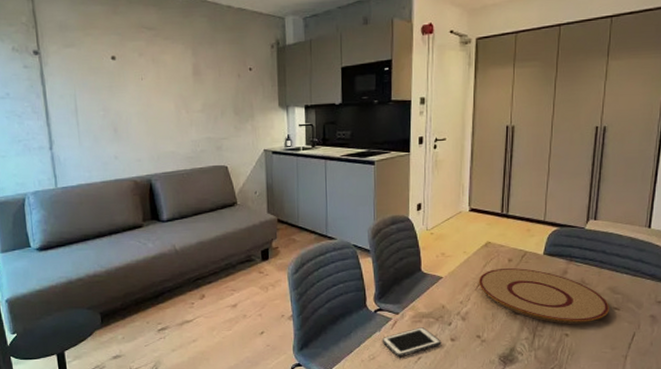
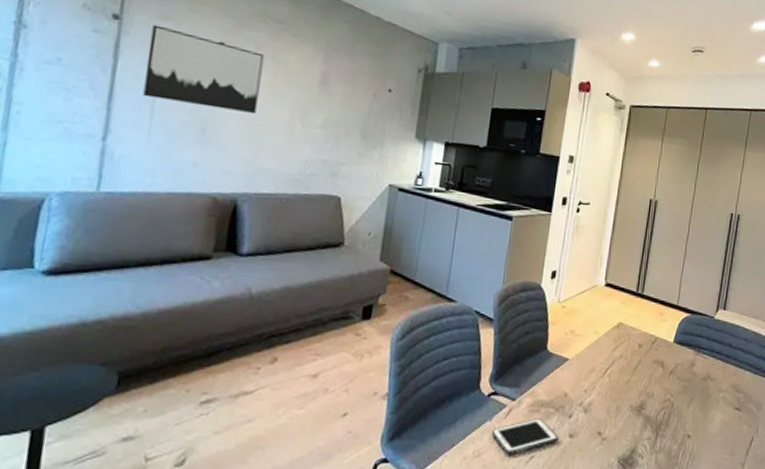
wall art: none [62,52,150,111] -> present [143,24,265,115]
plate: present [479,268,610,324] -> none [606,354,732,424]

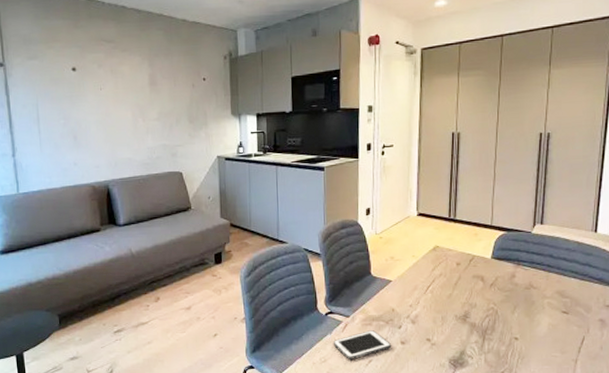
wall art: present [143,24,265,115] -> none [26,64,108,120]

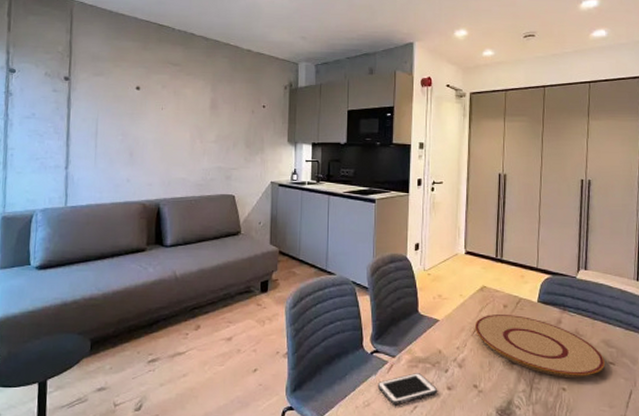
plate: none [428,272,559,328] -> present [475,314,606,378]

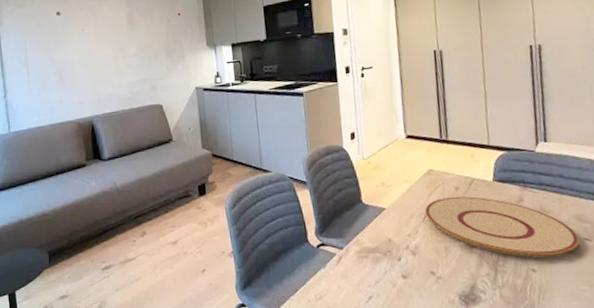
cell phone: present [377,373,437,404] -> none [327,263,392,296]

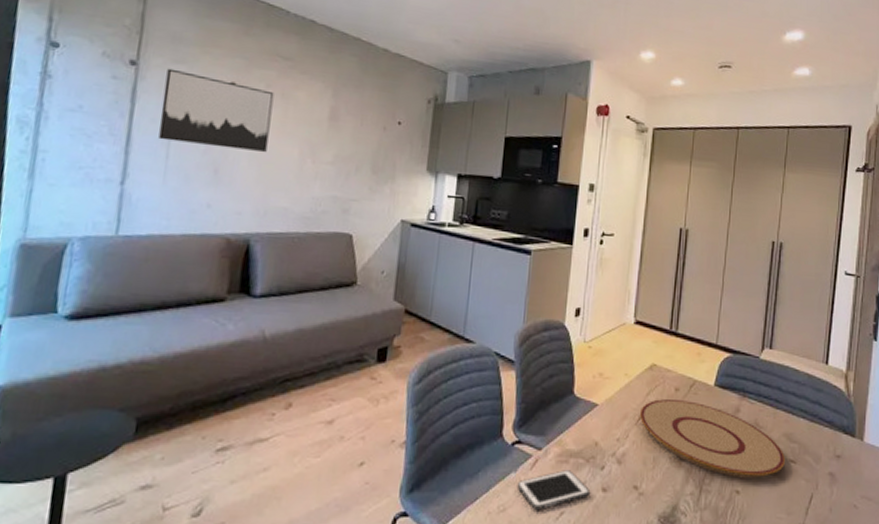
wall art: none [15,12,90,63] -> present [158,68,274,153]
cell phone: none [327,263,392,296] -> present [516,470,589,510]

